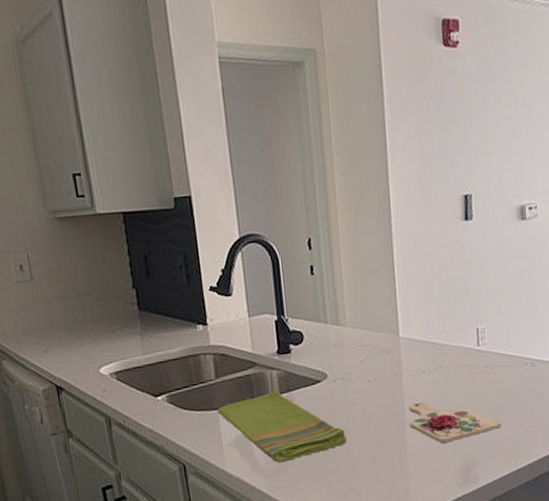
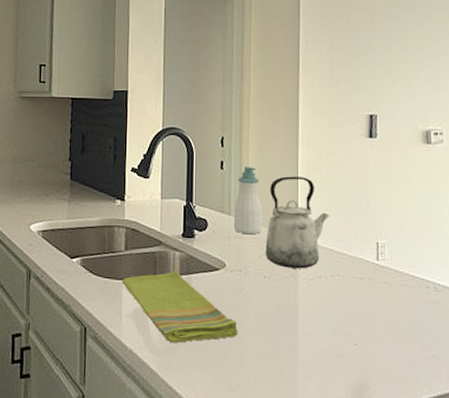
soap bottle: none [330,267,362,341] -> present [233,166,263,235]
kettle: none [366,271,430,368] -> present [265,176,330,269]
cutting board: present [408,403,501,443] -> none [302,308,399,356]

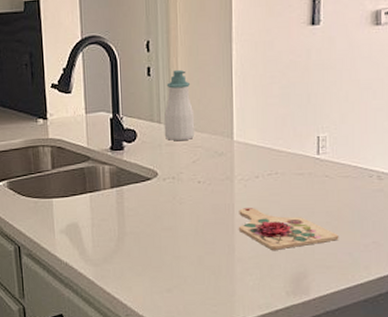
dish towel: present [122,269,238,343] -> none [52,183,173,252]
kettle: present [265,176,330,269] -> none [199,75,267,171]
cutting board: none [302,308,399,356] -> present [239,208,339,250]

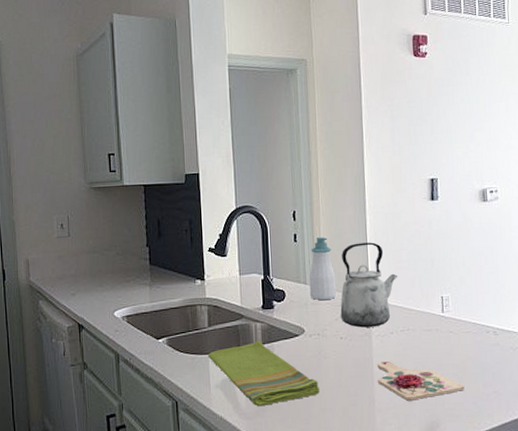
dish towel: none [52,183,173,252] -> present [208,339,320,406]
kettle: none [199,75,267,171] -> present [340,242,398,328]

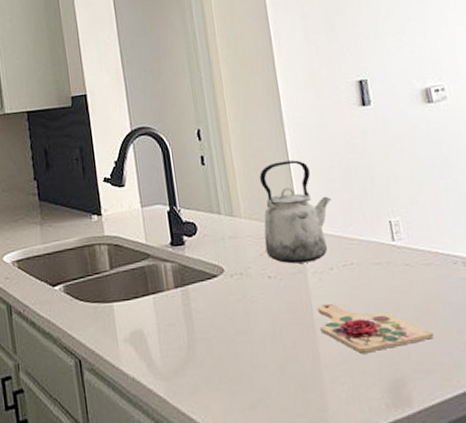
dish towel: present [208,339,320,406] -> none [112,283,250,363]
soap bottle: present [309,236,337,301] -> none [222,157,259,233]

